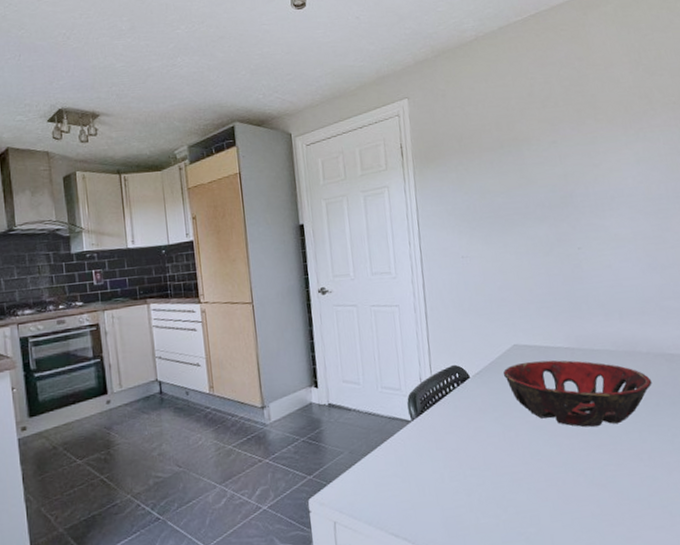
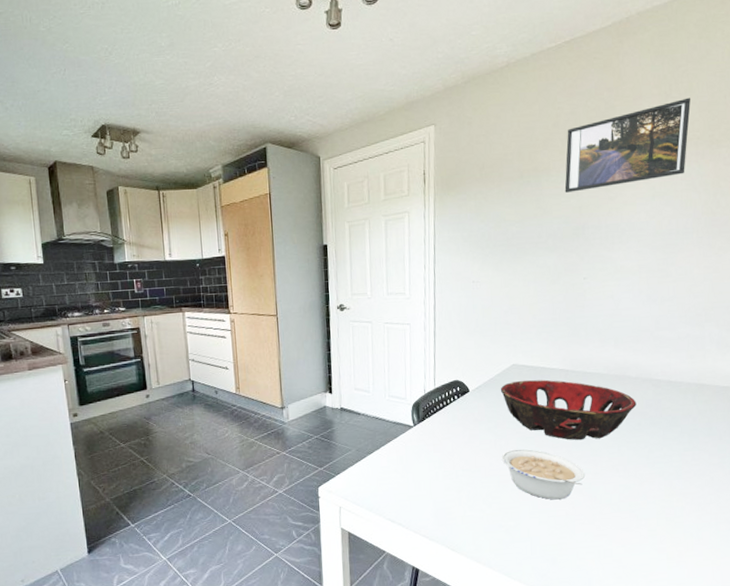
legume: none [513,440,608,499] -> present [502,449,586,500]
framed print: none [543,64,666,161] -> present [564,97,691,193]

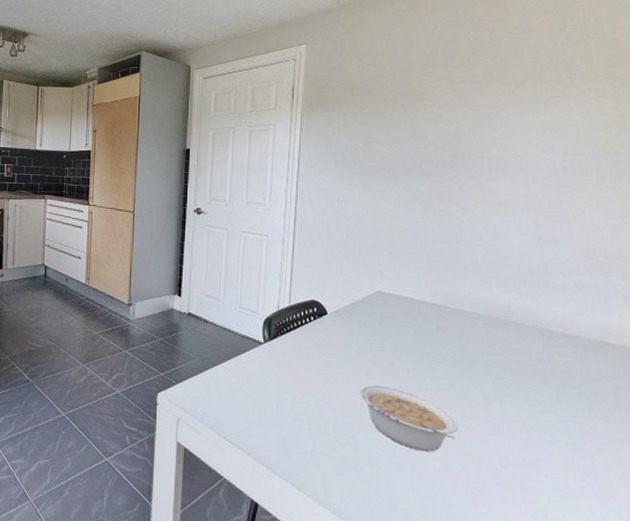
decorative bowl: present [500,379,637,441] -> none [362,309,523,389]
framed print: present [564,97,691,193] -> none [442,33,588,119]

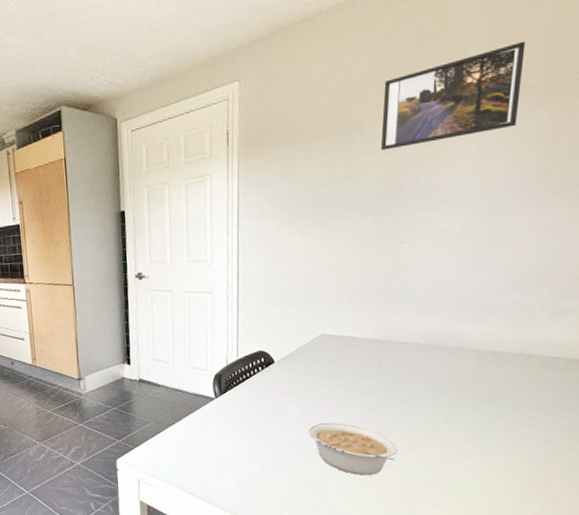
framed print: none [442,33,588,119] -> present [380,41,525,150]

